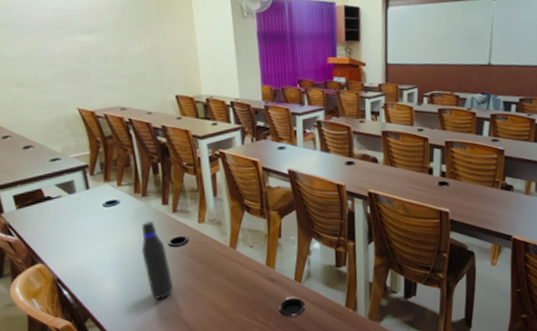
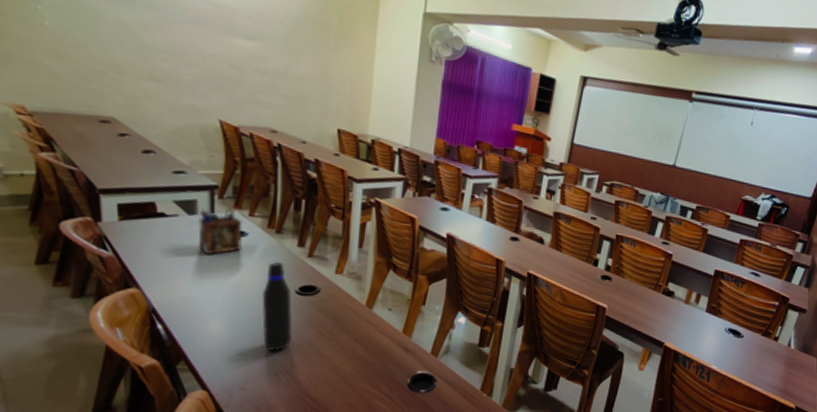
desk organizer: none [78,180,118,226] -> present [198,205,243,255]

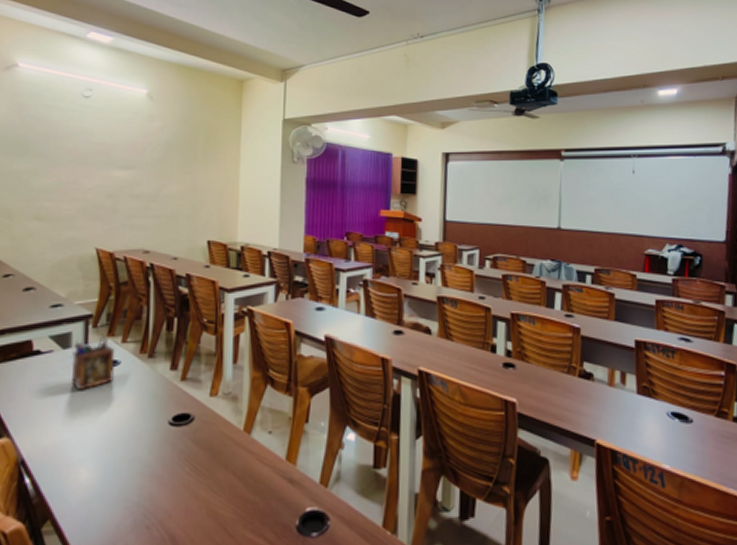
water bottle: present [262,261,293,351] -> none [133,389,166,498]

